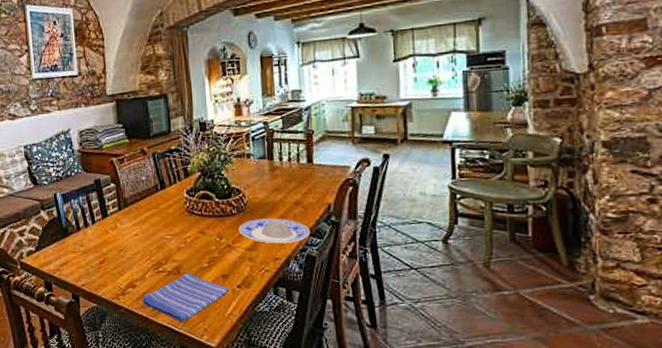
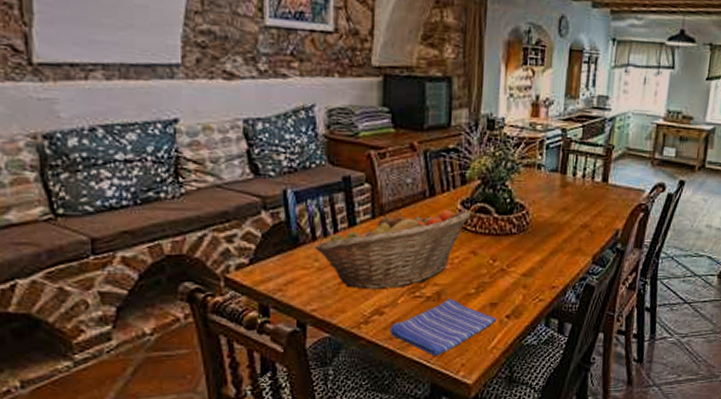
fruit basket: none [80,198,196,267] -> present [315,209,471,290]
plate: present [239,218,310,244] -> none [516,241,593,271]

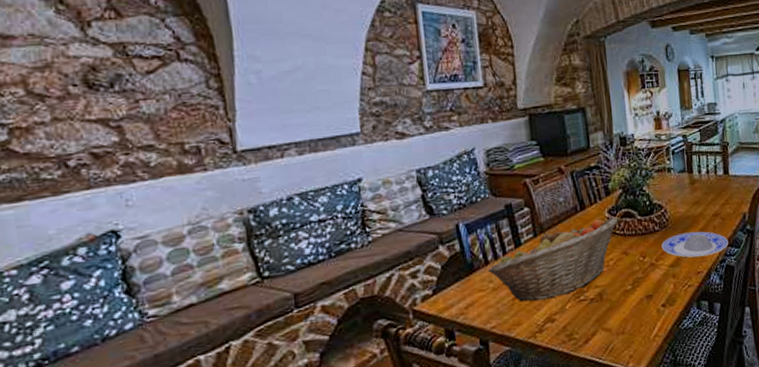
dish towel: present [390,298,496,356] -> none [562,297,654,353]
plate: none [516,241,593,271] -> present [662,231,728,258]

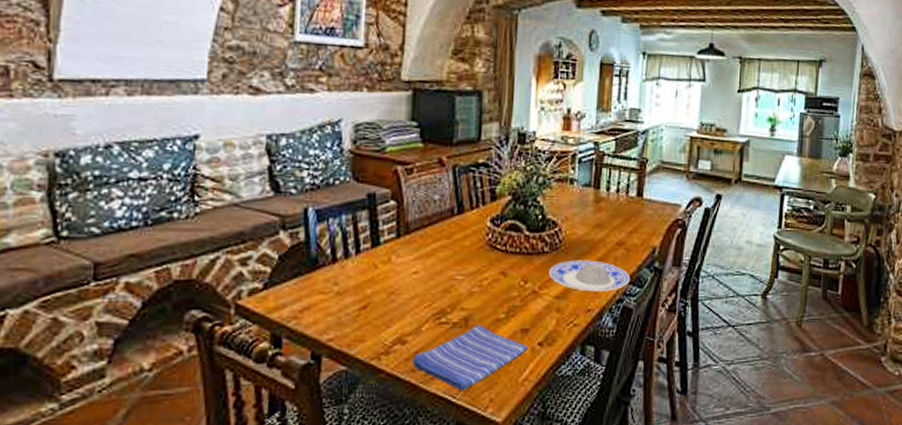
fruit basket: present [488,218,618,302] -> none [335,227,501,316]
dish towel: none [562,297,654,353] -> present [412,324,528,390]

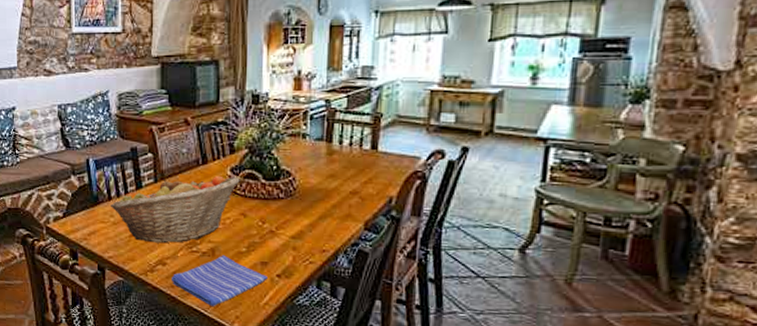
fruit basket: none [335,227,501,316] -> present [111,175,240,244]
plate: present [549,260,630,292] -> none [285,205,365,236]

